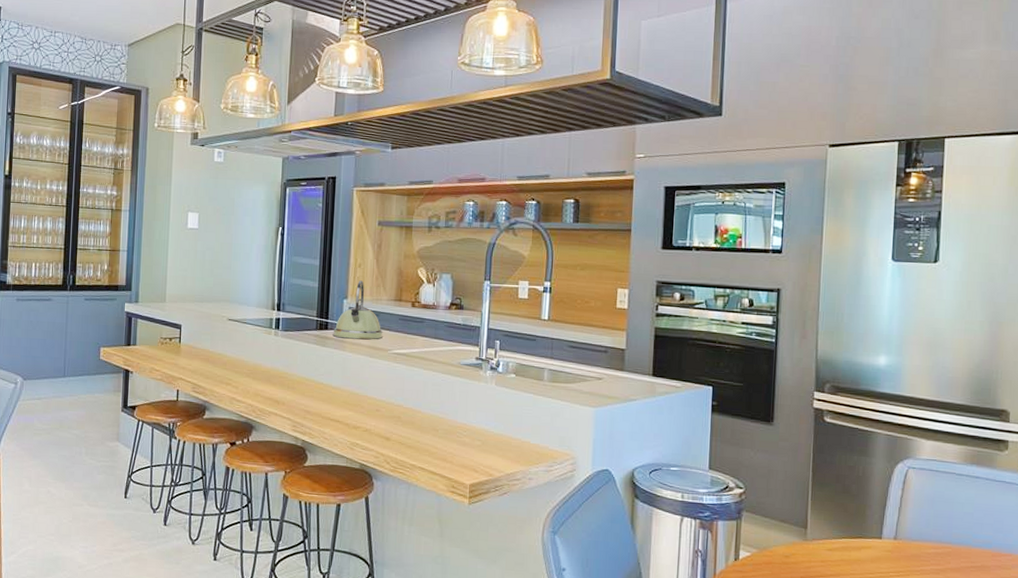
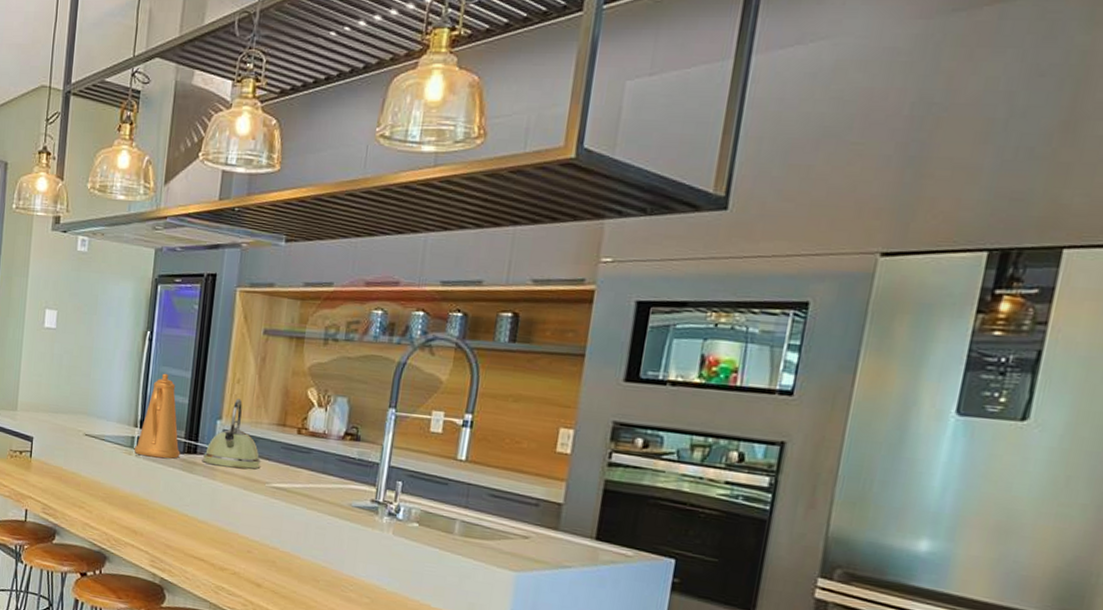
coffee pot: none [272,262,314,336] -> present [133,373,181,459]

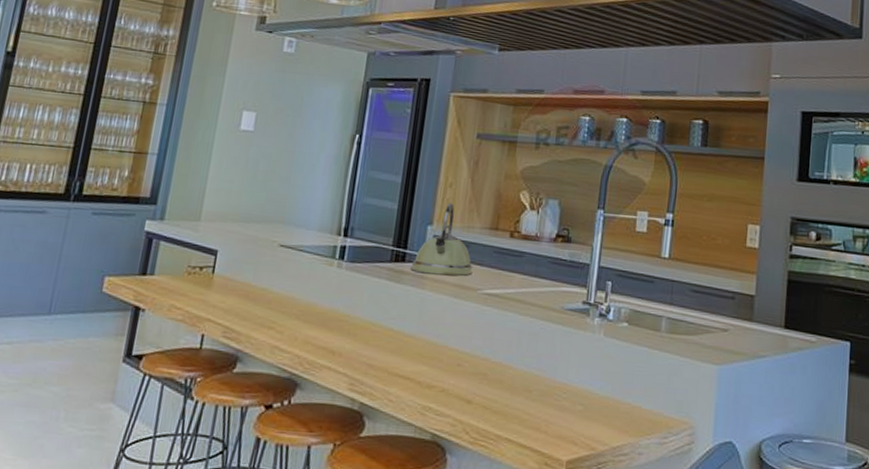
coffee pot: present [133,373,181,459] -> none [335,178,388,269]

